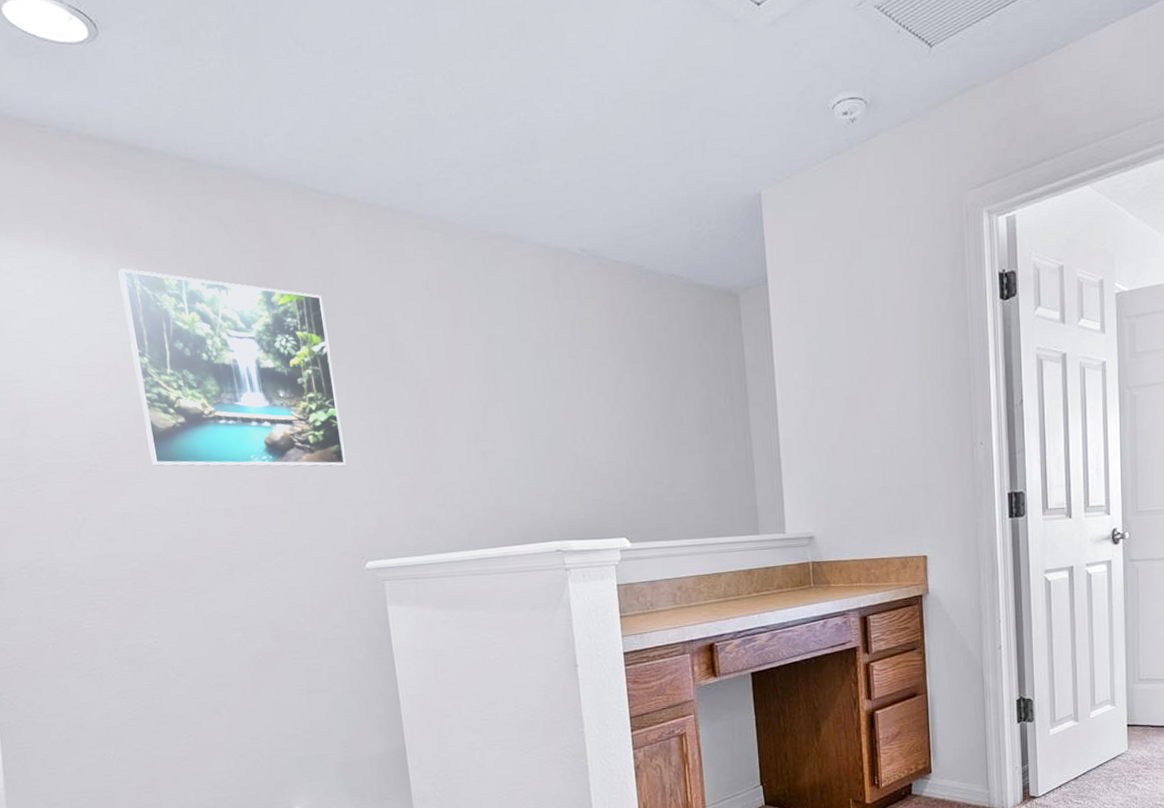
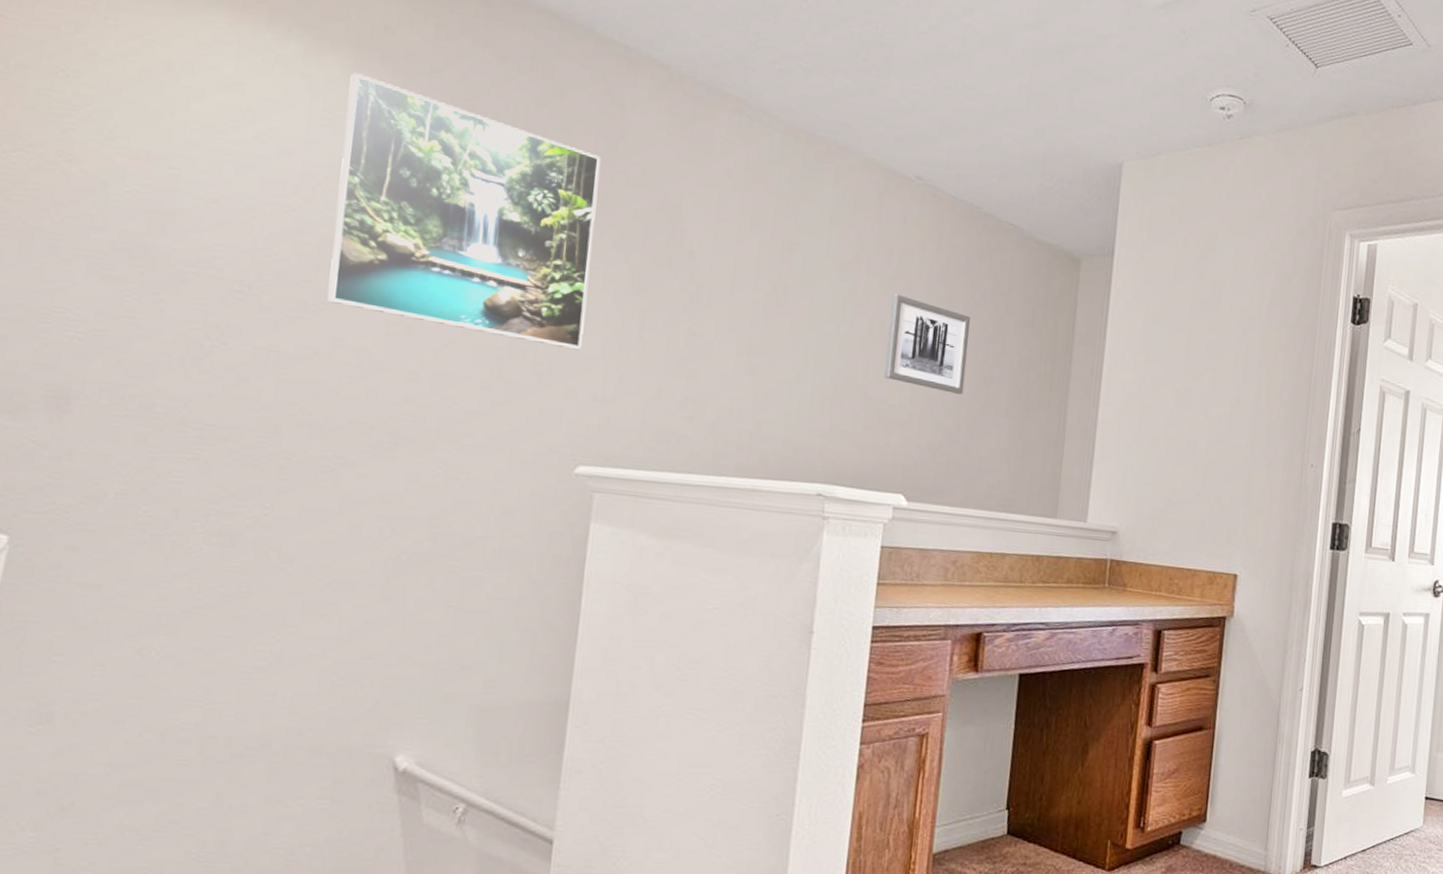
wall art: none [582,362,659,441] -> present [884,294,970,395]

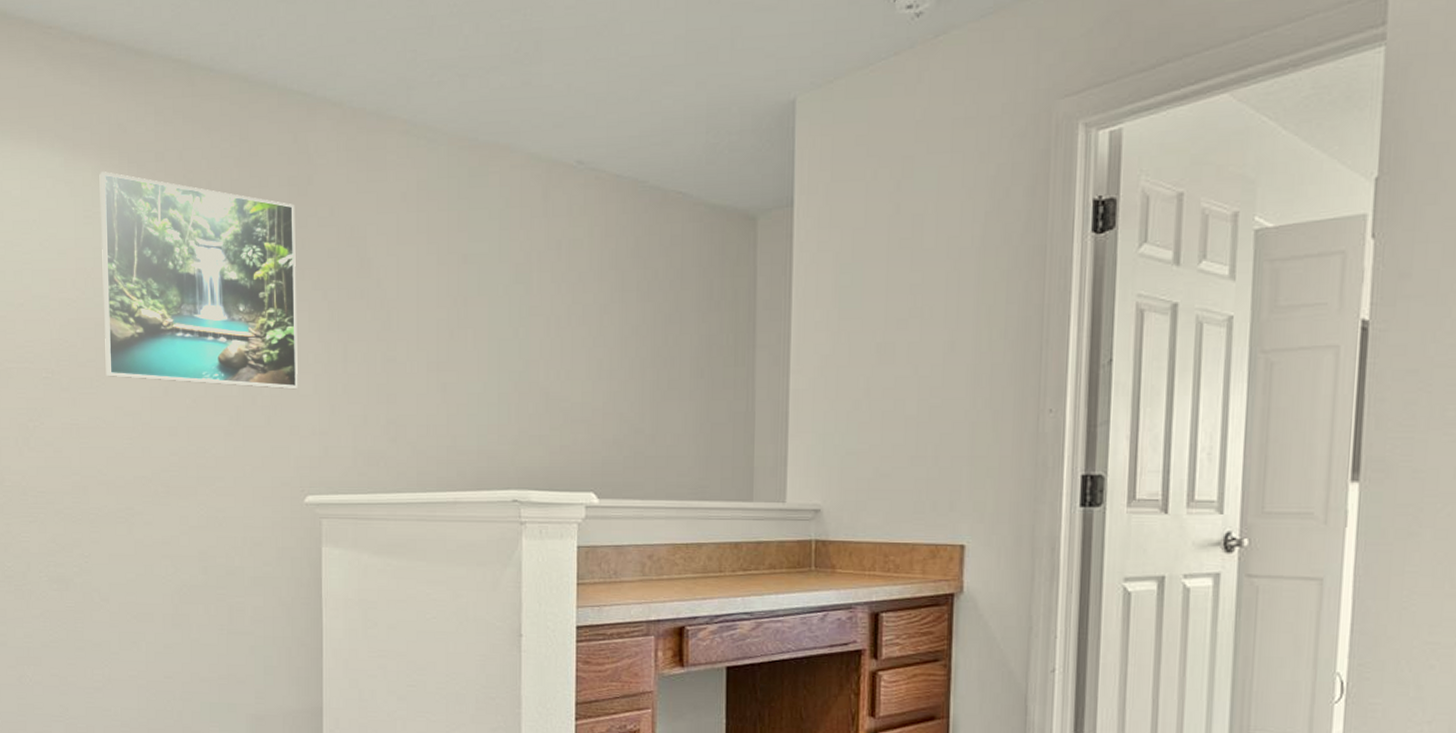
wall art: present [884,294,970,395] -> none [564,288,646,382]

